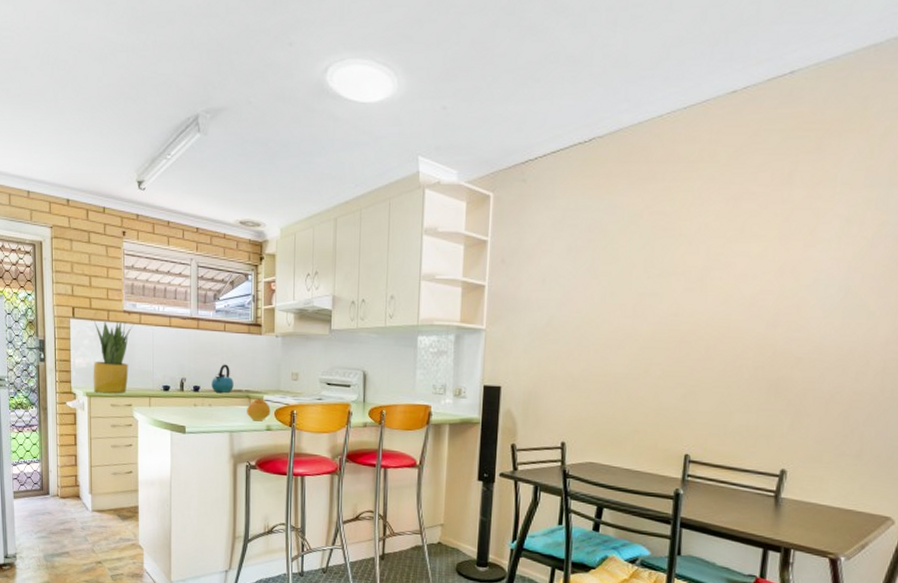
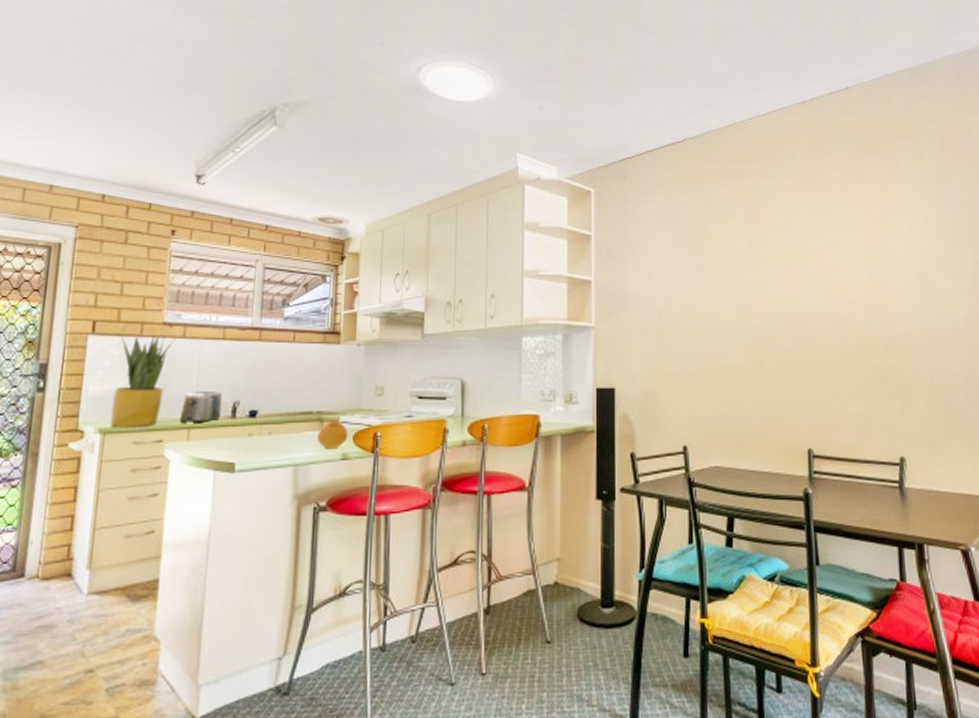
toaster: none [142,368,173,394] -> present [179,391,223,424]
kettle: present [211,364,234,394] -> none [273,381,302,418]

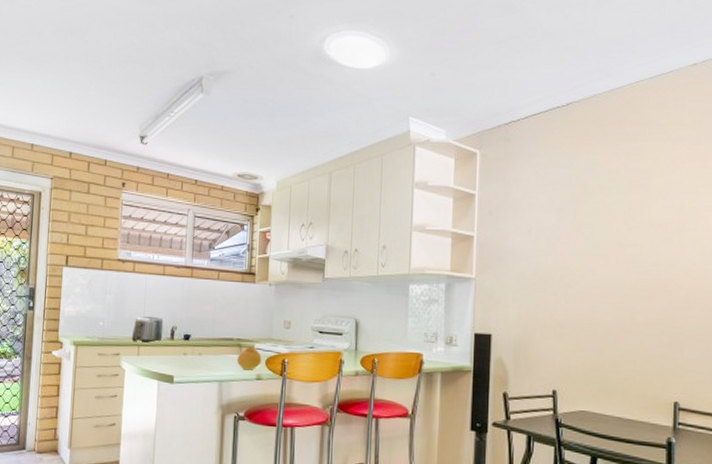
planter: present [109,335,175,428] -> none [81,268,127,343]

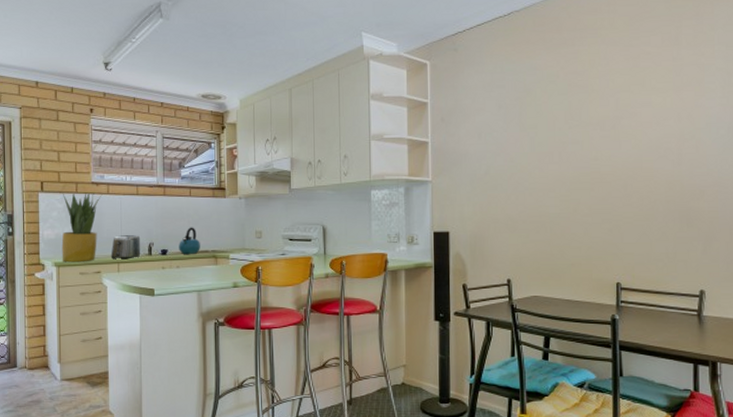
planter: none [81,268,127,343] -> present [61,192,101,263]
kettle: none [202,312,225,342] -> present [179,227,200,255]
fruit: present [237,347,262,370] -> none [214,257,237,279]

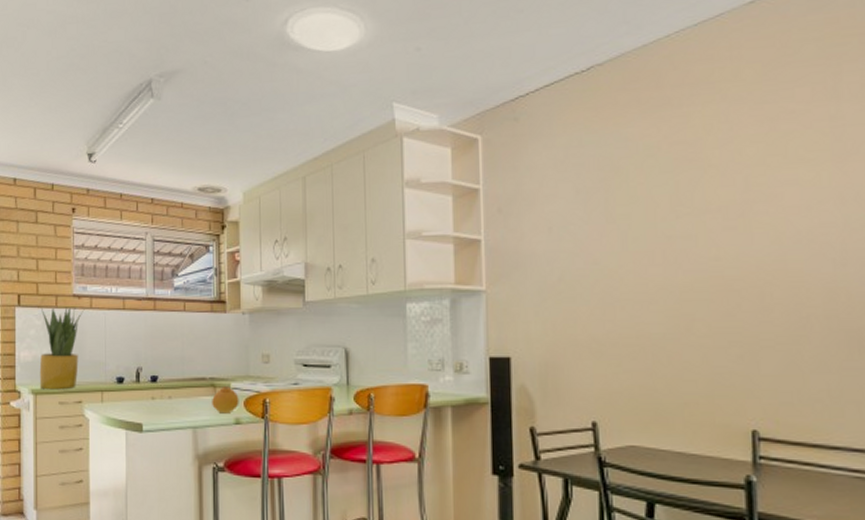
toaster: present [110,235,141,260] -> none [93,358,128,387]
kettle: present [179,227,200,255] -> none [171,349,196,383]
fruit: none [214,257,237,279] -> present [212,386,239,414]

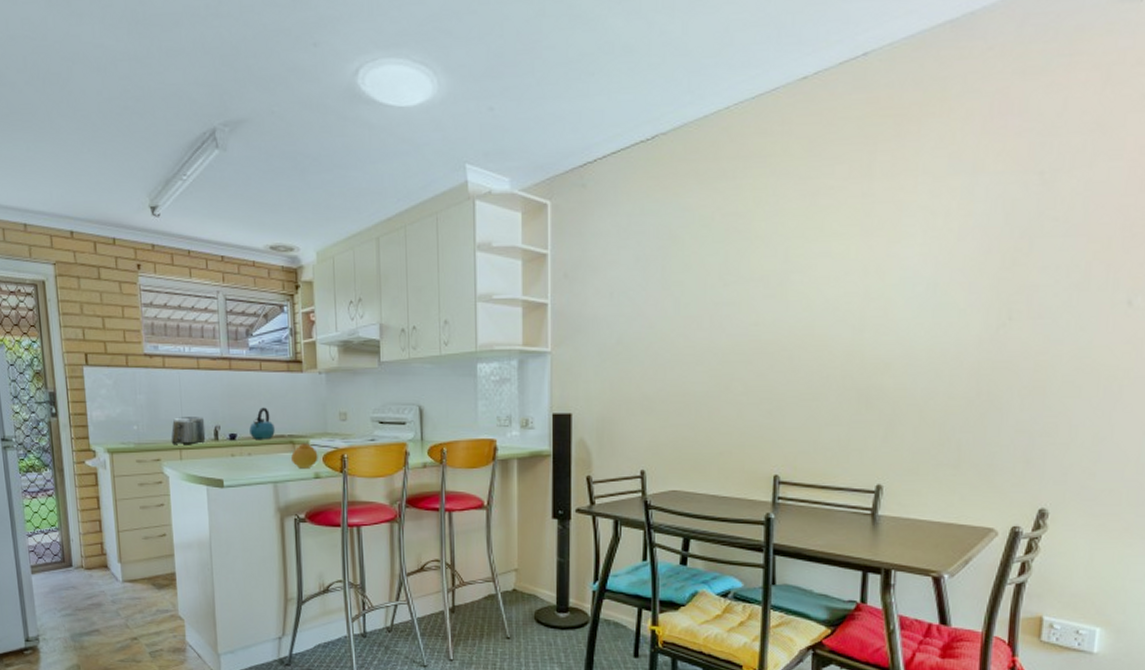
planter: present [39,307,84,390] -> none [110,366,156,449]
toaster: none [93,358,128,387] -> present [171,417,206,445]
kettle: none [171,349,196,383] -> present [249,407,275,441]

